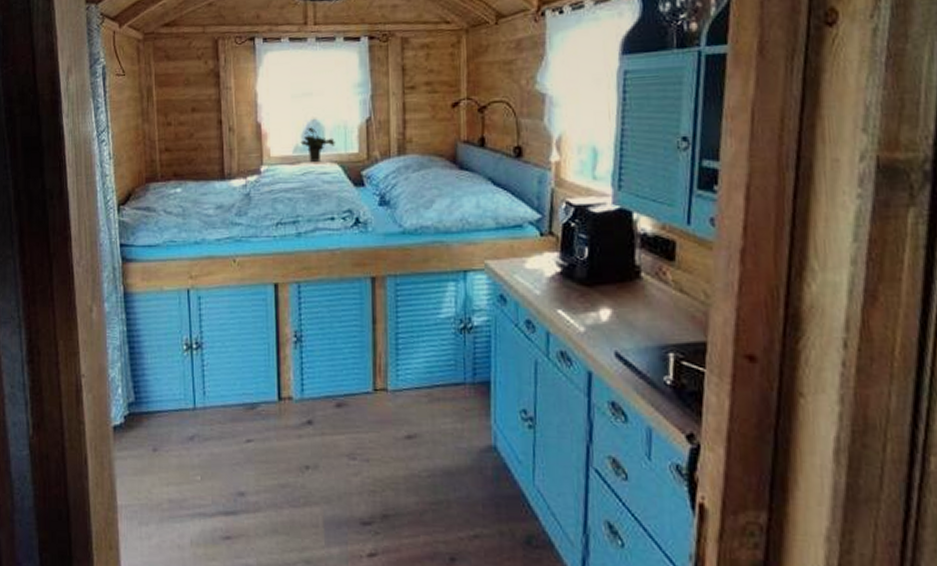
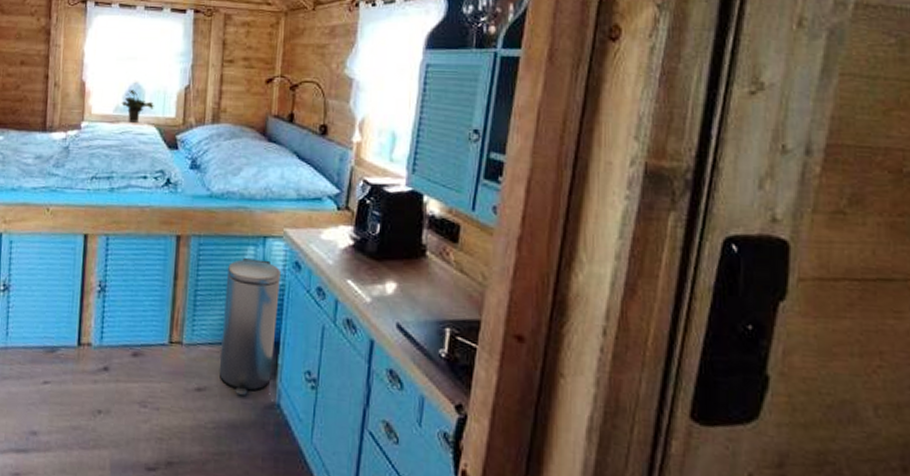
pedal bin: none [427,295,486,440] -> present [218,258,280,395]

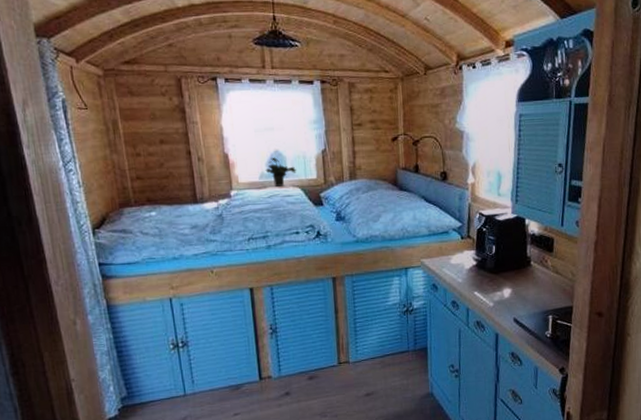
pedal bin: present [218,258,280,395] -> none [378,286,424,392]

